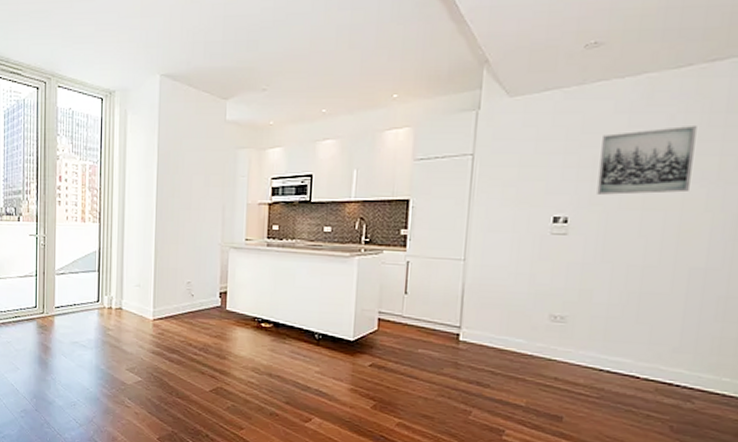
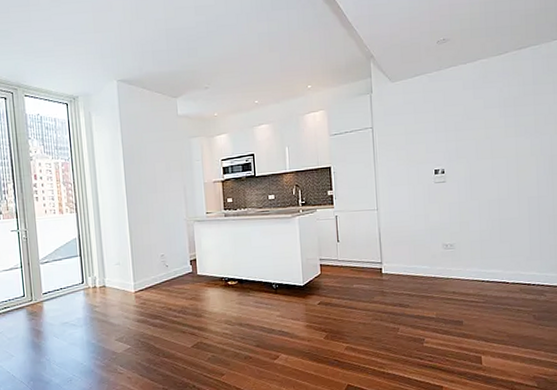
wall art: present [597,126,697,195] -> none [459,95,519,150]

